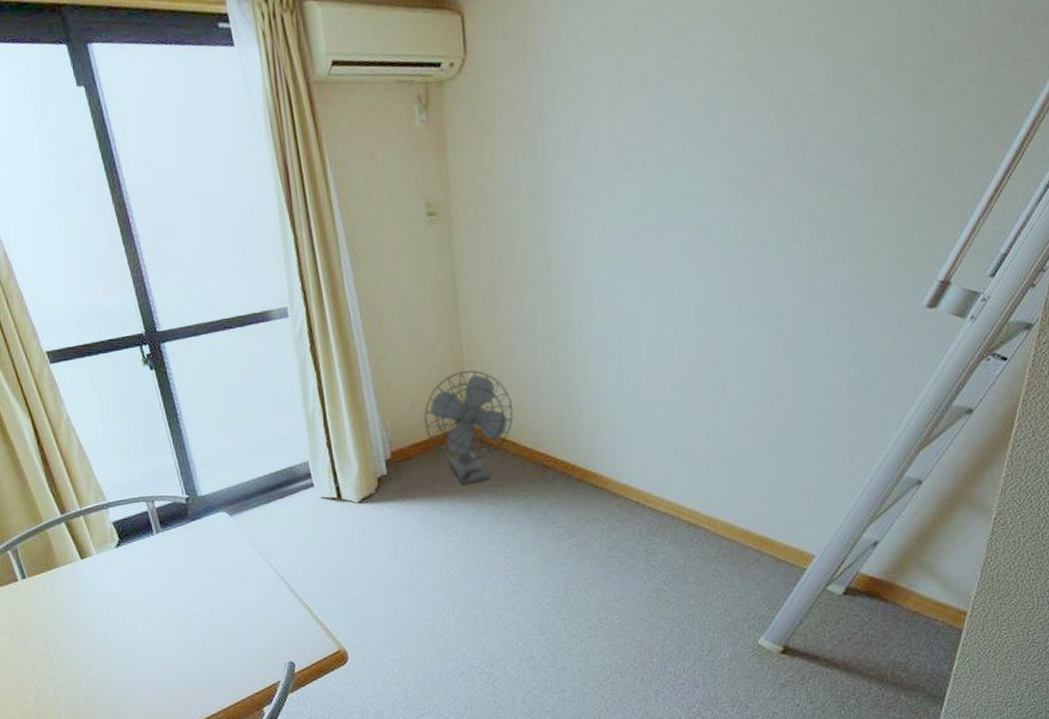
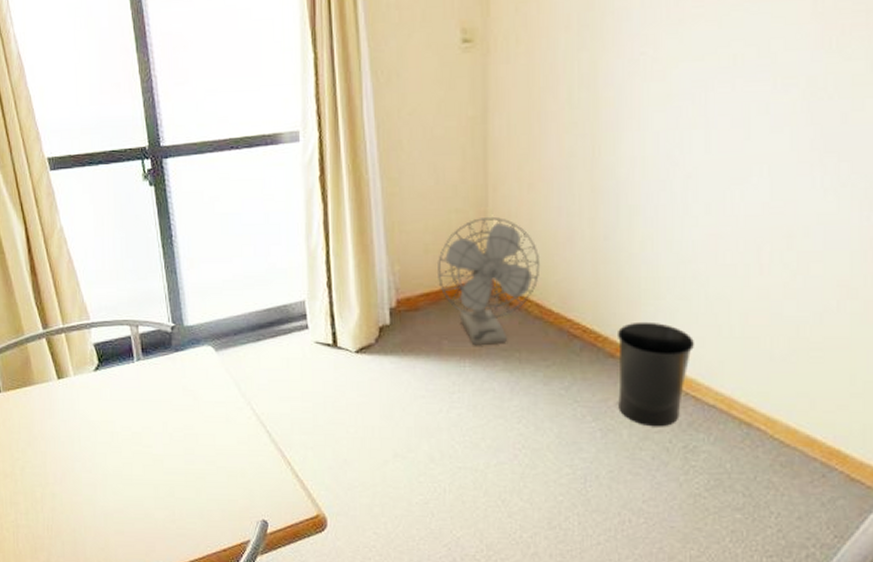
waste bin: none [582,448,648,537] -> present [616,321,695,427]

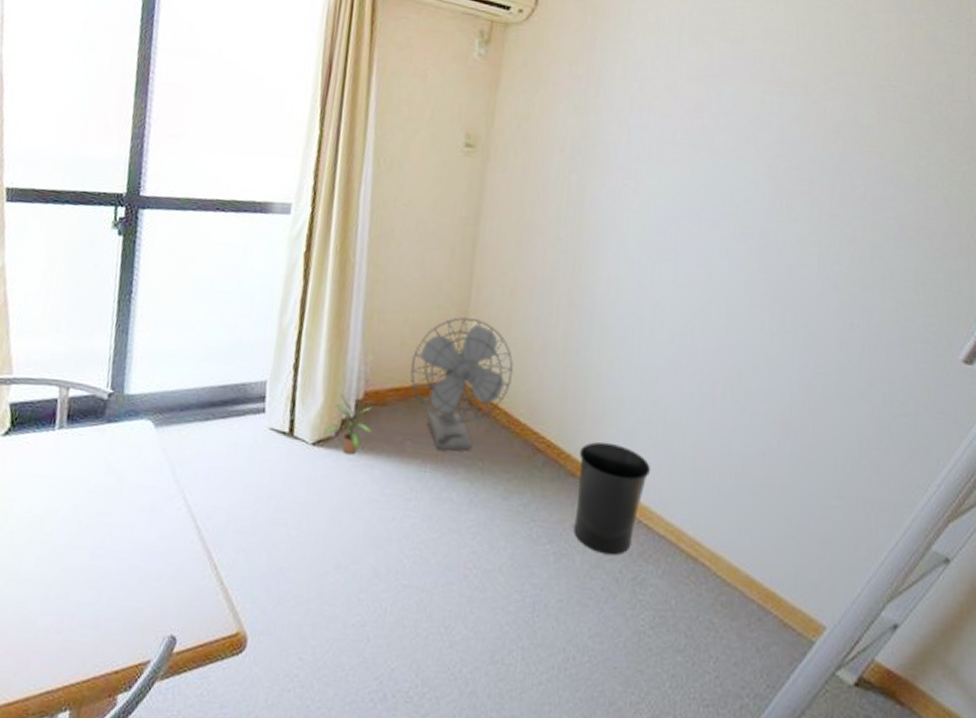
potted plant: none [364,306,408,358] -> present [323,395,372,455]

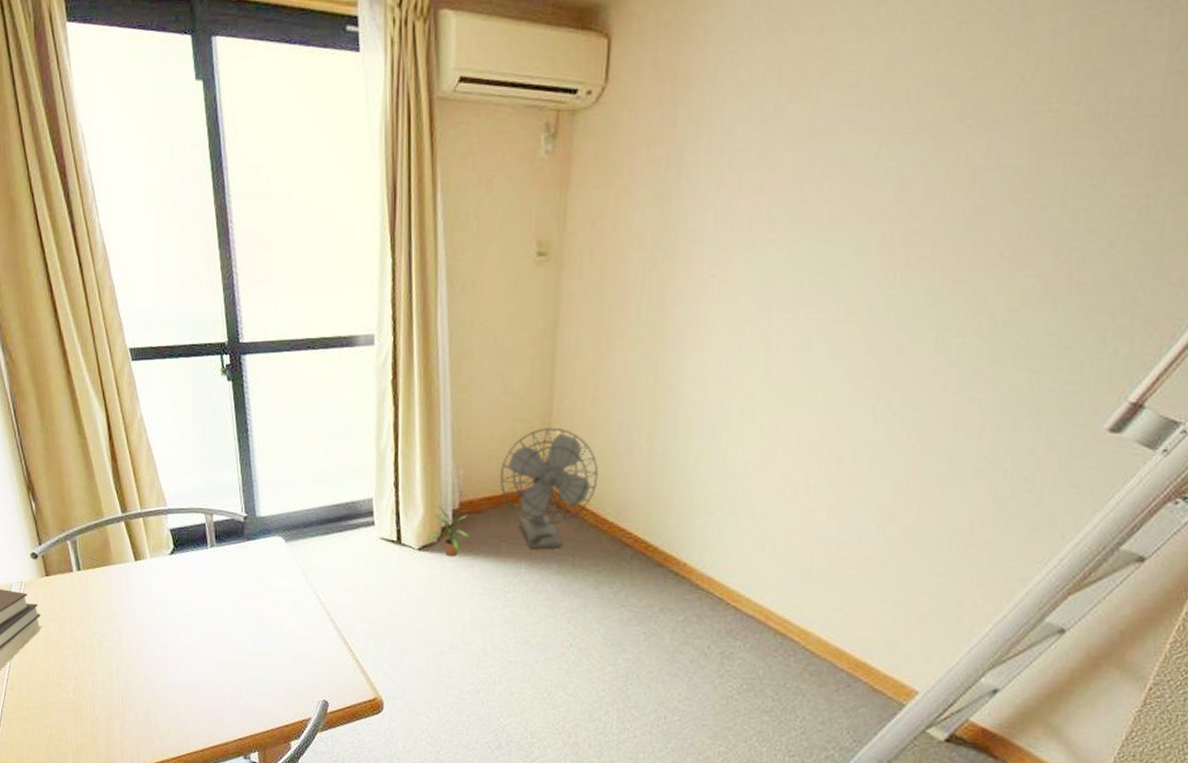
waste bin: present [574,441,651,555] -> none [663,534,740,633]

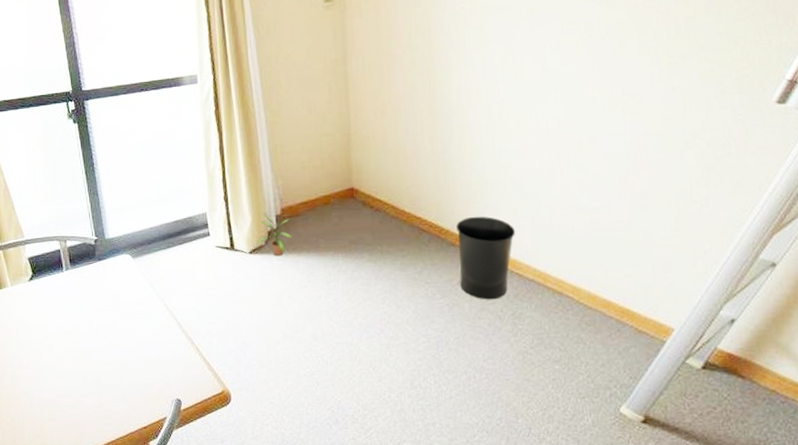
electric fan: present [500,427,599,549] -> none [313,138,394,241]
waste bin: none [663,534,740,633] -> present [455,216,516,300]

